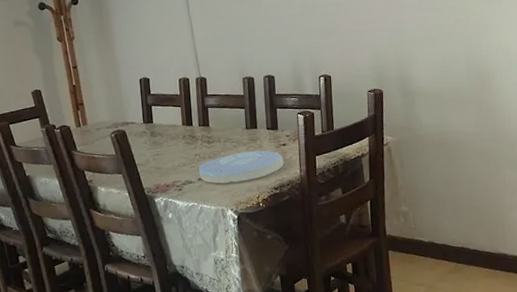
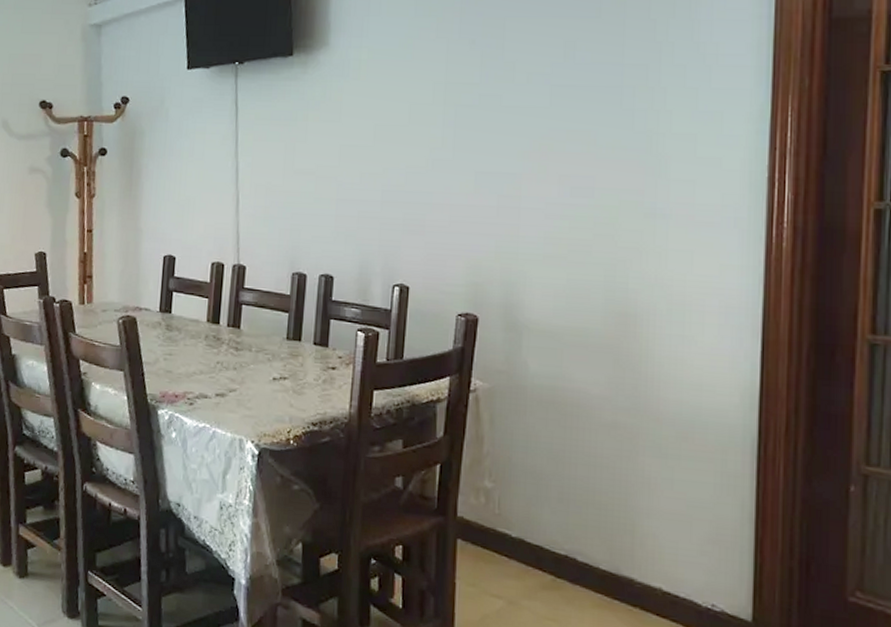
plate: present [198,150,284,184] -> none [218,368,330,407]

